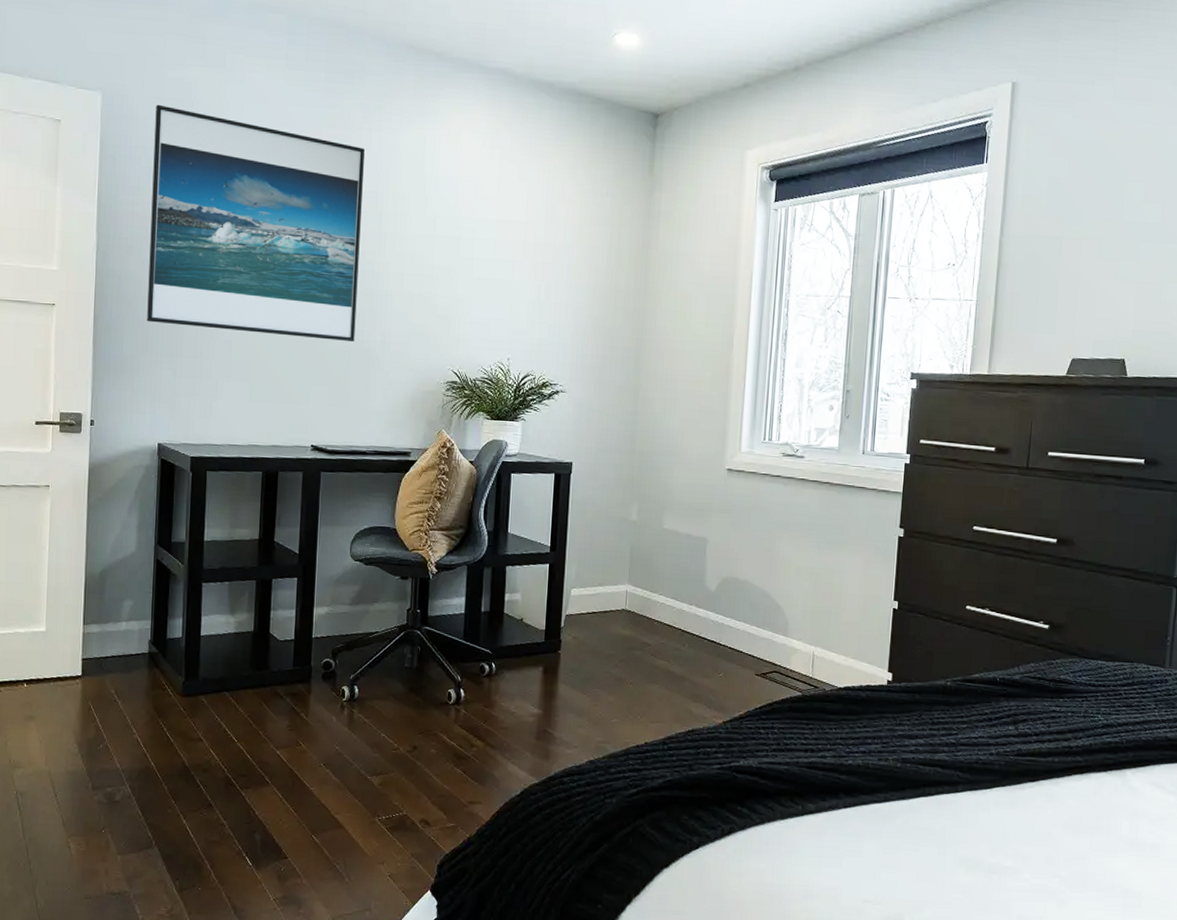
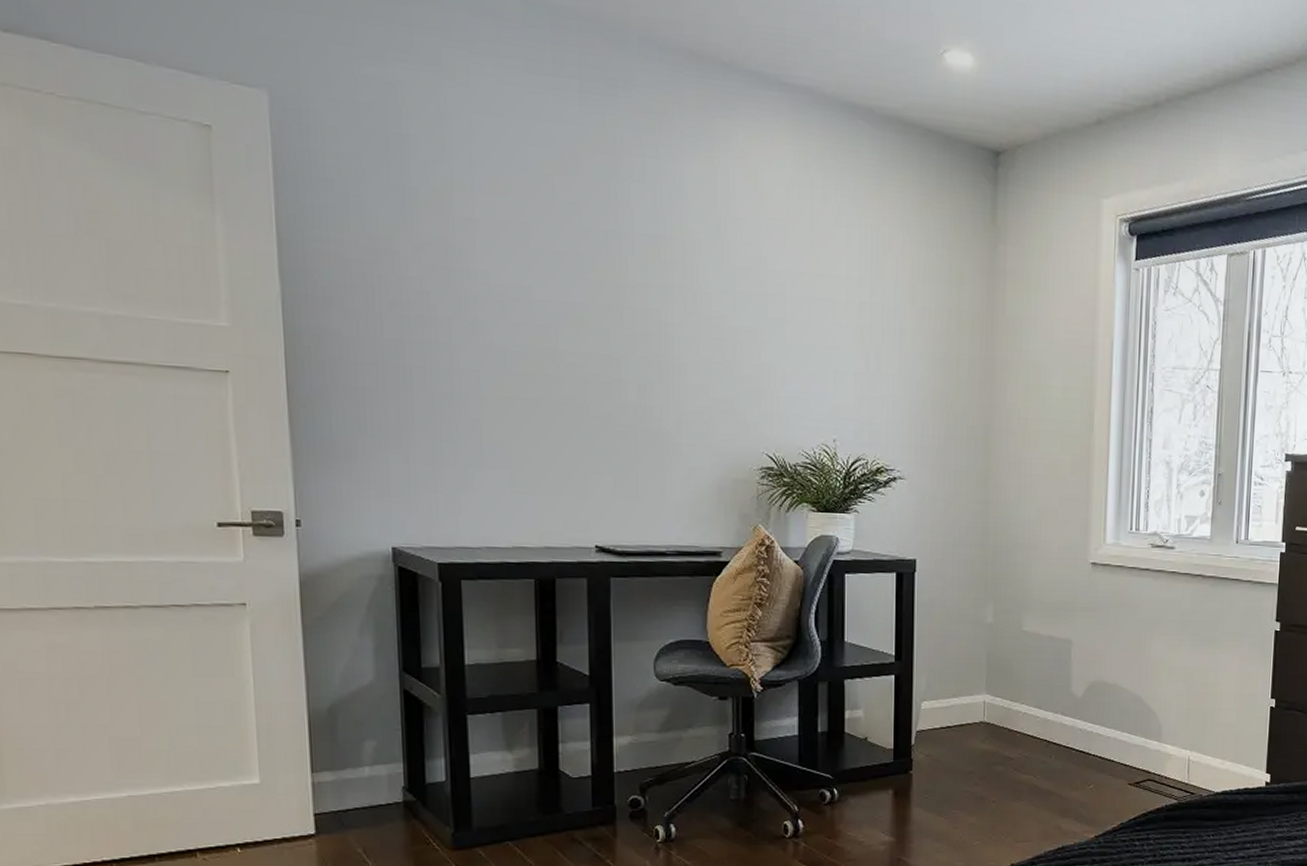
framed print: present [147,104,365,341] -> none [348,110,642,420]

